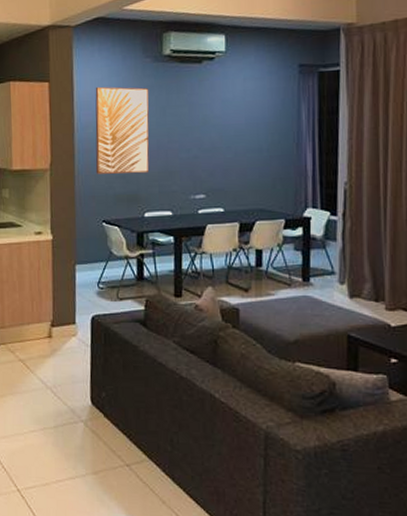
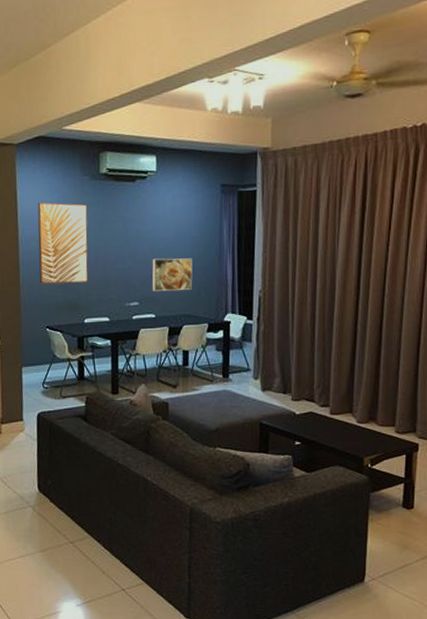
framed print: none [220,146,267,183] -> present [152,258,193,291]

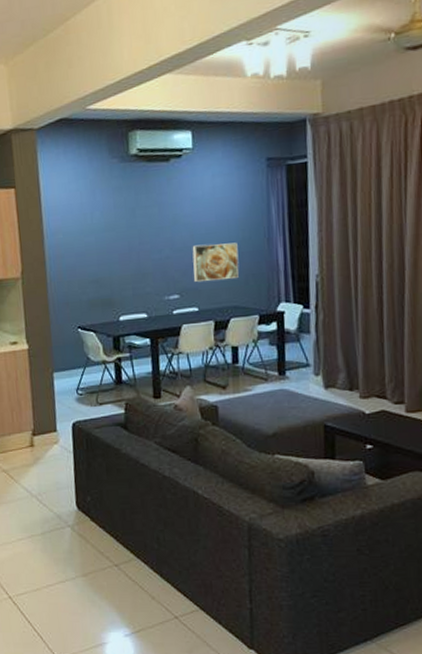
wall art: present [37,202,89,284] -> none [62,189,122,280]

